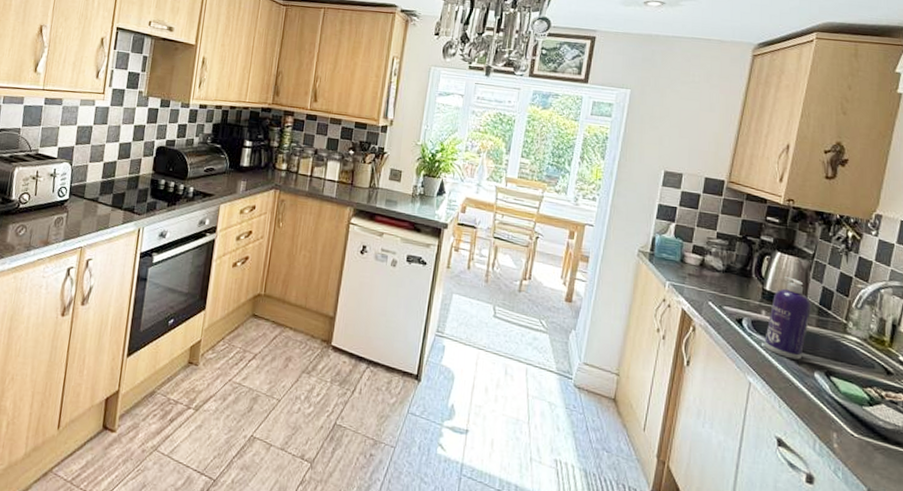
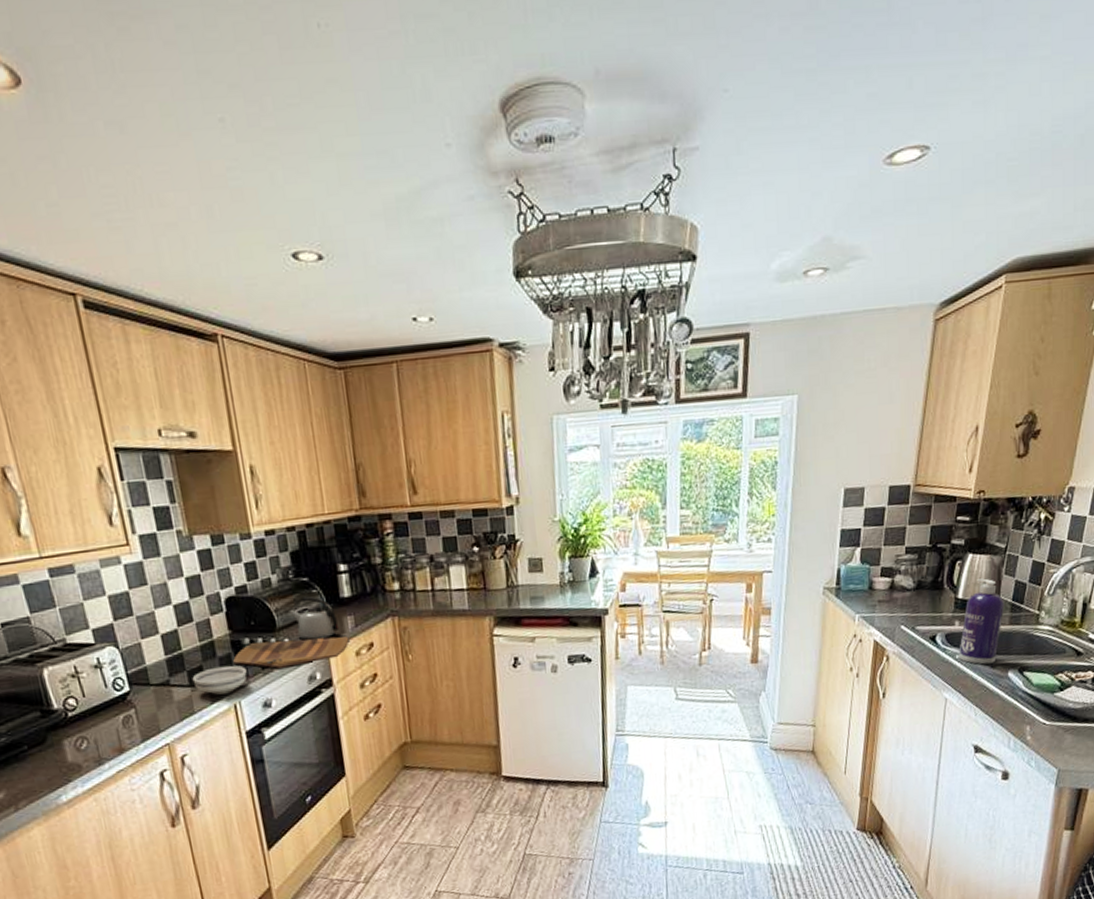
bowl: none [114,196,156,219] -> present [192,665,248,695]
cutting board: none [148,184,238,211] -> present [233,636,350,669]
kettle: none [199,158,234,194] -> present [289,596,340,641]

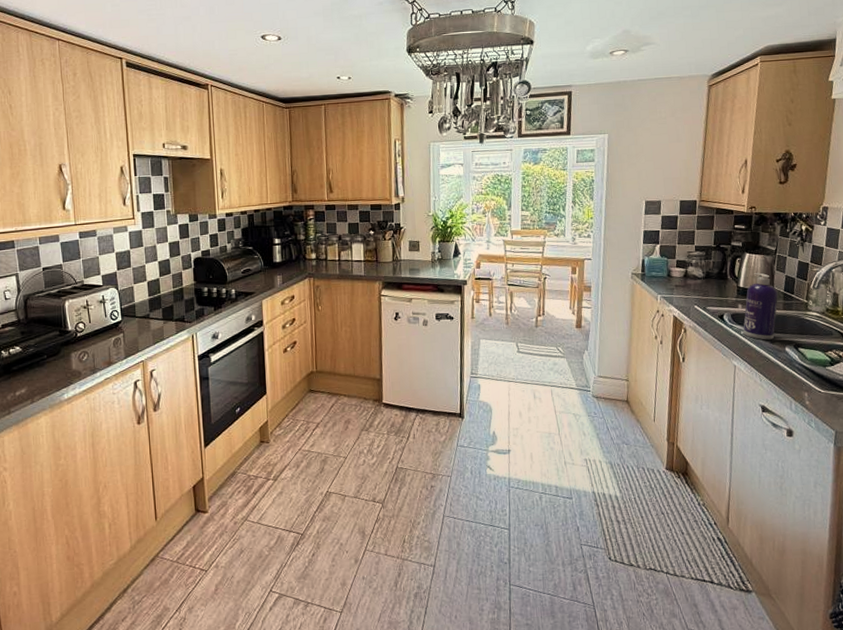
bowl: present [192,665,248,695] -> none [165,306,204,327]
cutting board: present [233,636,350,669] -> none [195,290,277,311]
kettle: present [289,596,340,641] -> none [237,260,271,292]

